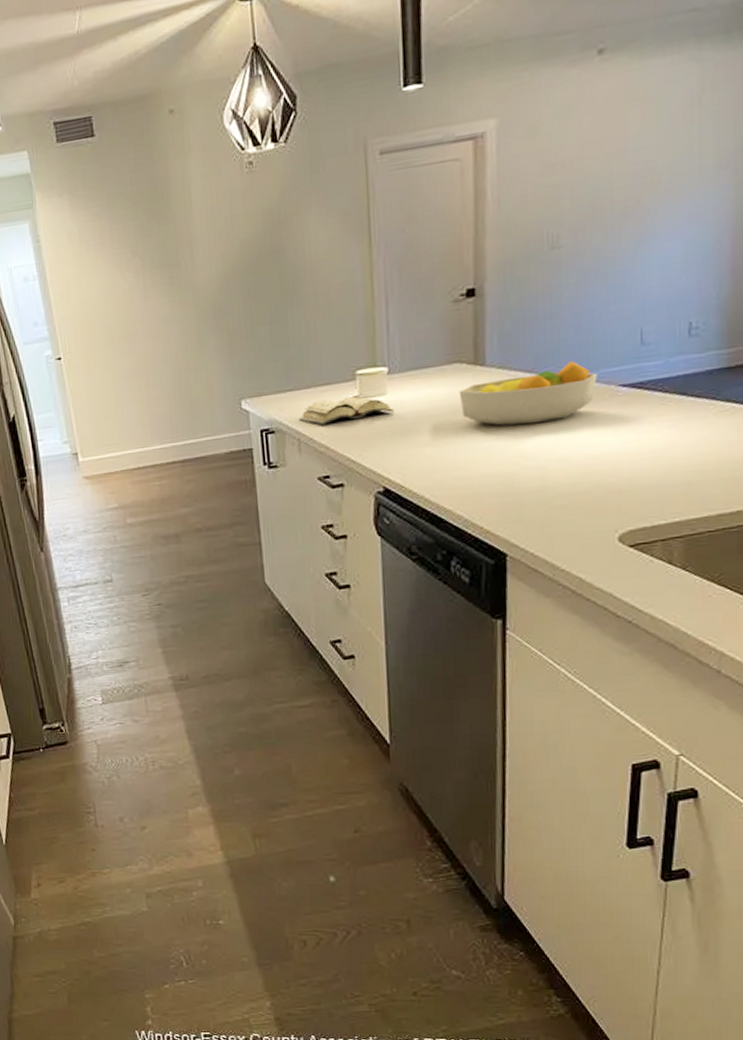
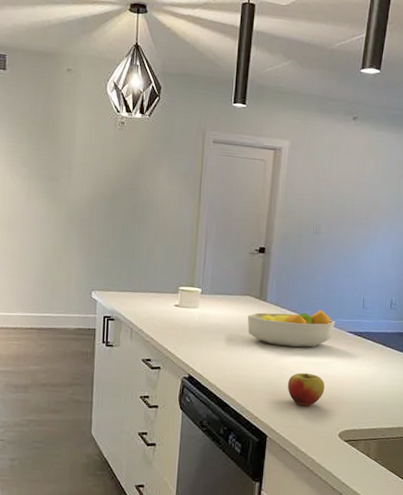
diary: present [299,396,394,427] -> none [134,303,202,322]
apple: none [529,457,590,505] -> present [287,372,325,406]

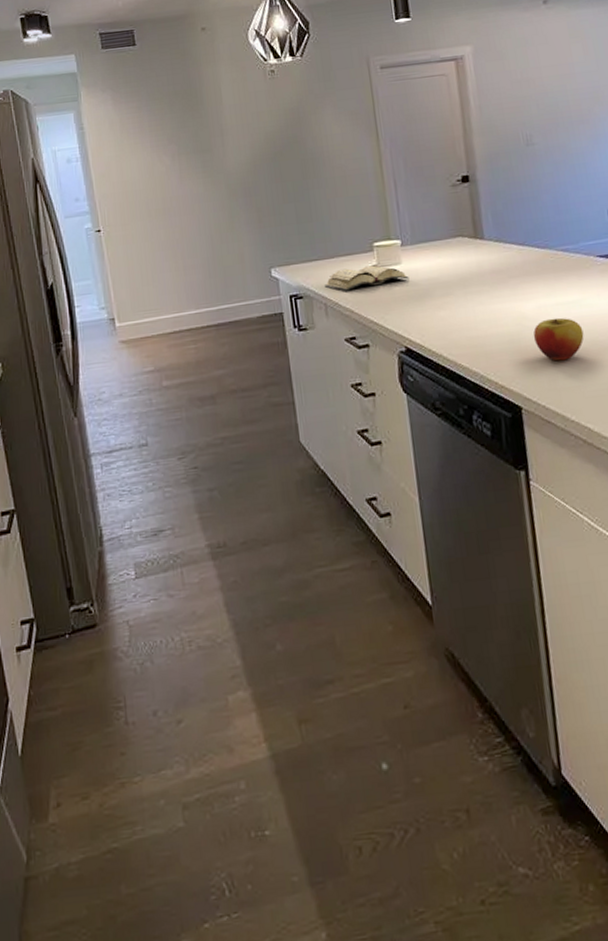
diary: none [134,303,202,322] -> present [325,265,409,292]
fruit bowl: present [247,309,335,348] -> none [464,235,579,291]

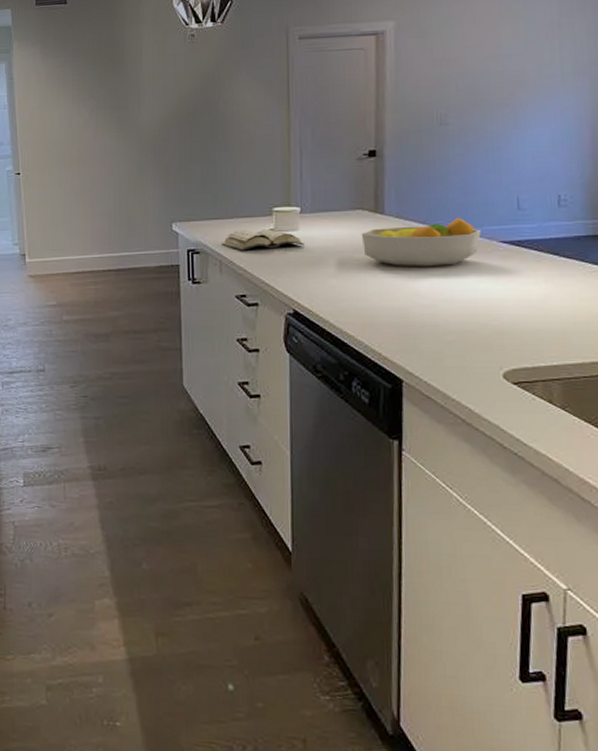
fruit bowl: none [464,235,579,291] -> present [361,217,481,267]
apple: present [533,318,584,361] -> none [423,298,476,340]

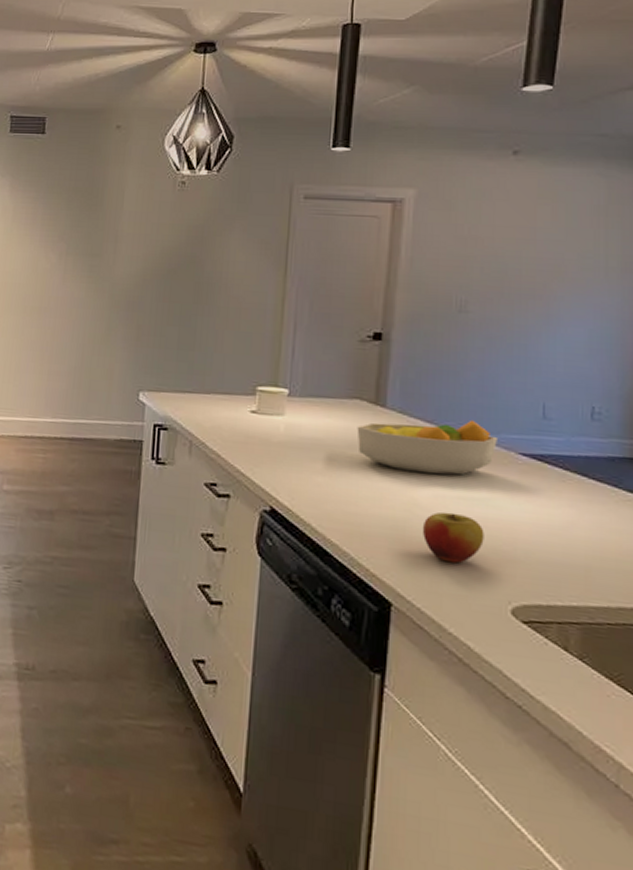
diary: present [222,229,304,252] -> none [194,407,290,434]
apple: none [423,298,476,340] -> present [422,512,484,564]

